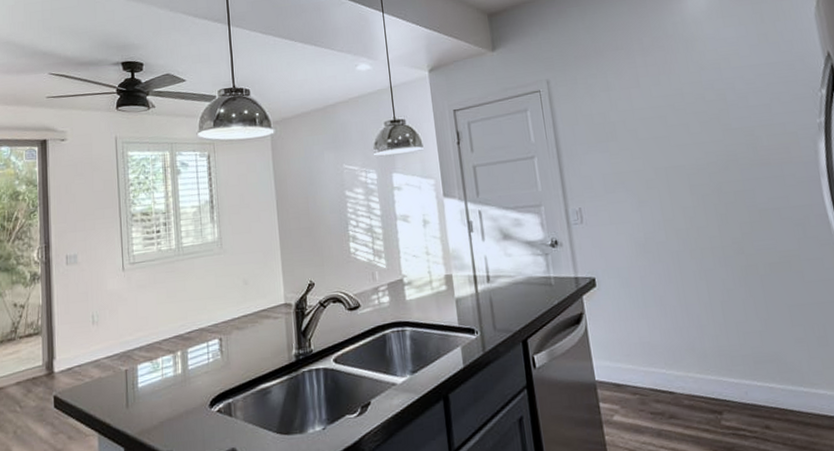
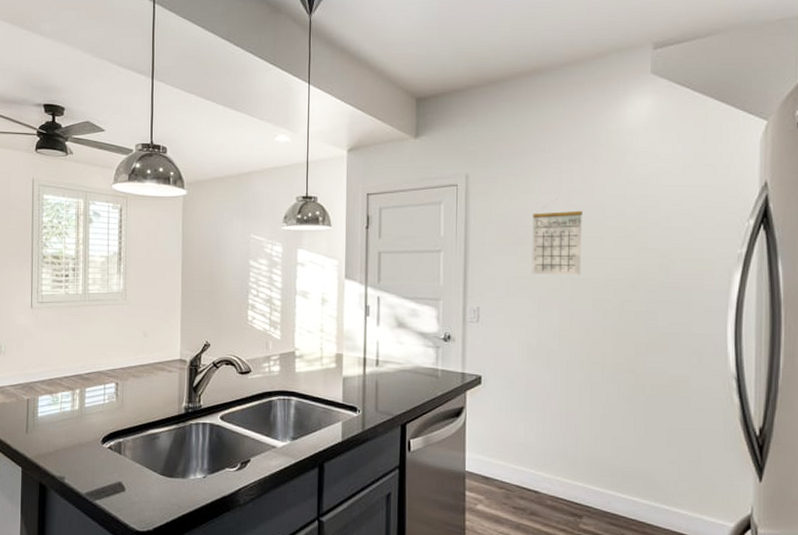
calendar: none [617,100,673,169] -> present [532,210,583,275]

